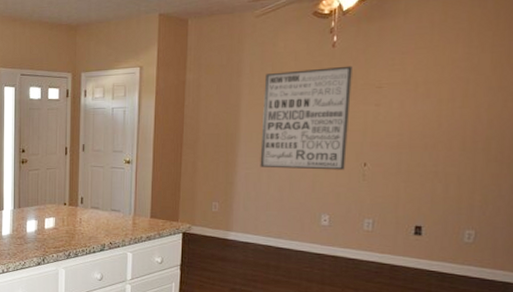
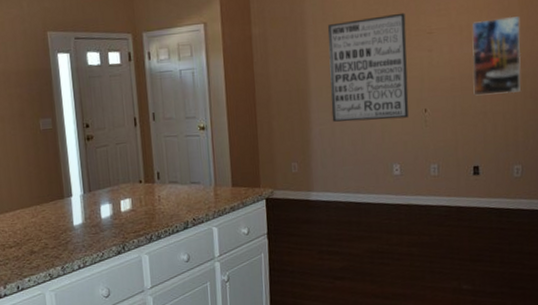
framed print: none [424,74,491,156] -> present [472,16,522,96]

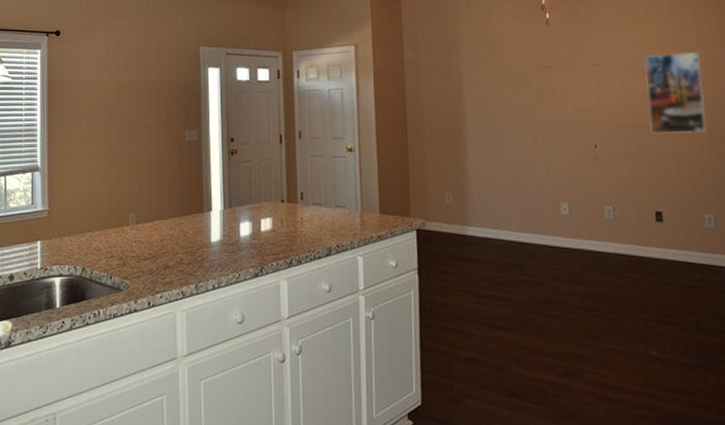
wall art: present [327,12,409,122] -> none [484,43,577,153]

